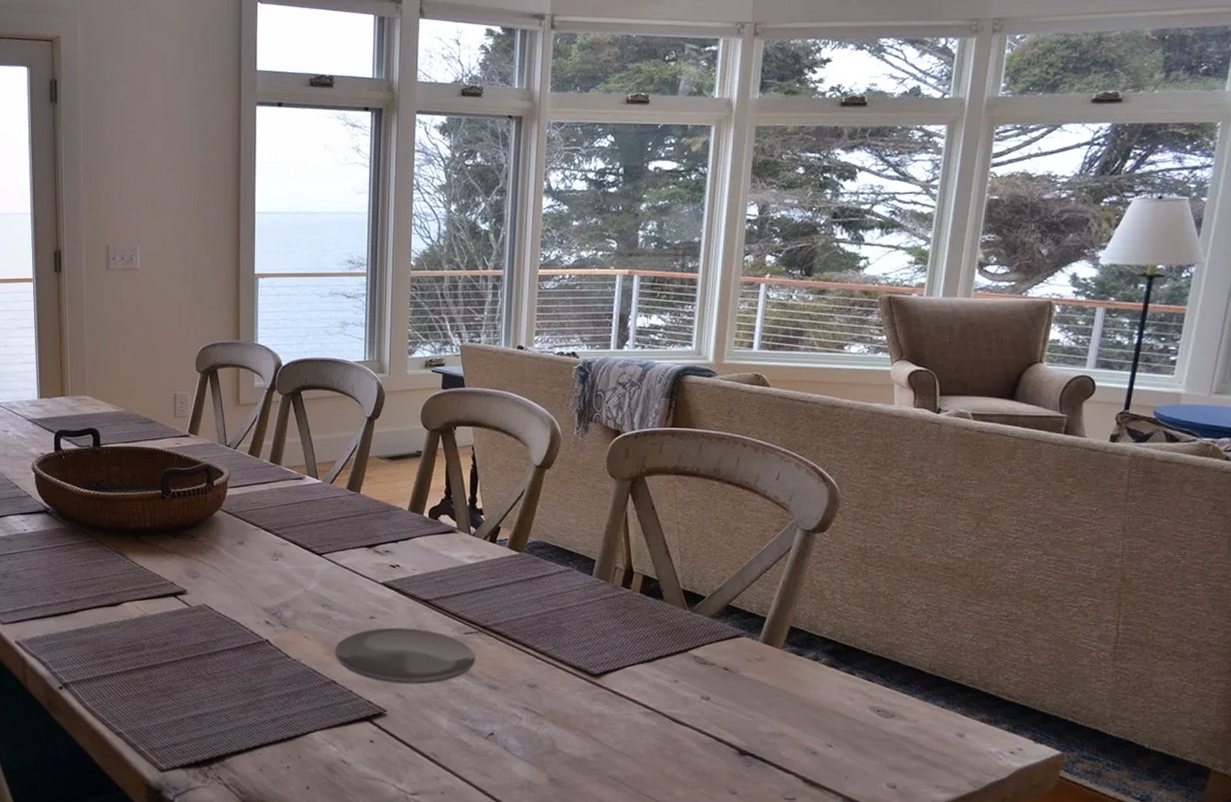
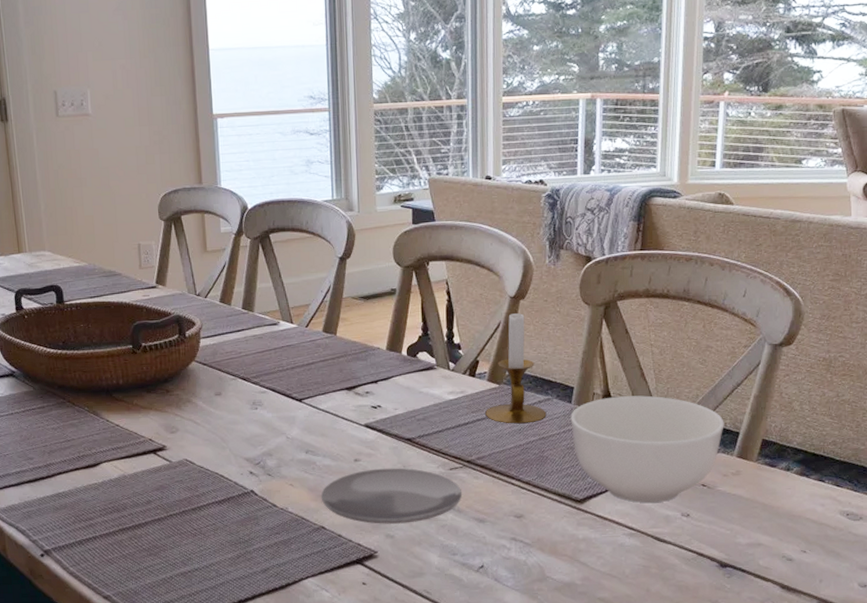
candlestick: none [504,483,566,593] -> present [485,313,547,424]
bowl: none [590,572,750,684] -> present [570,395,724,504]

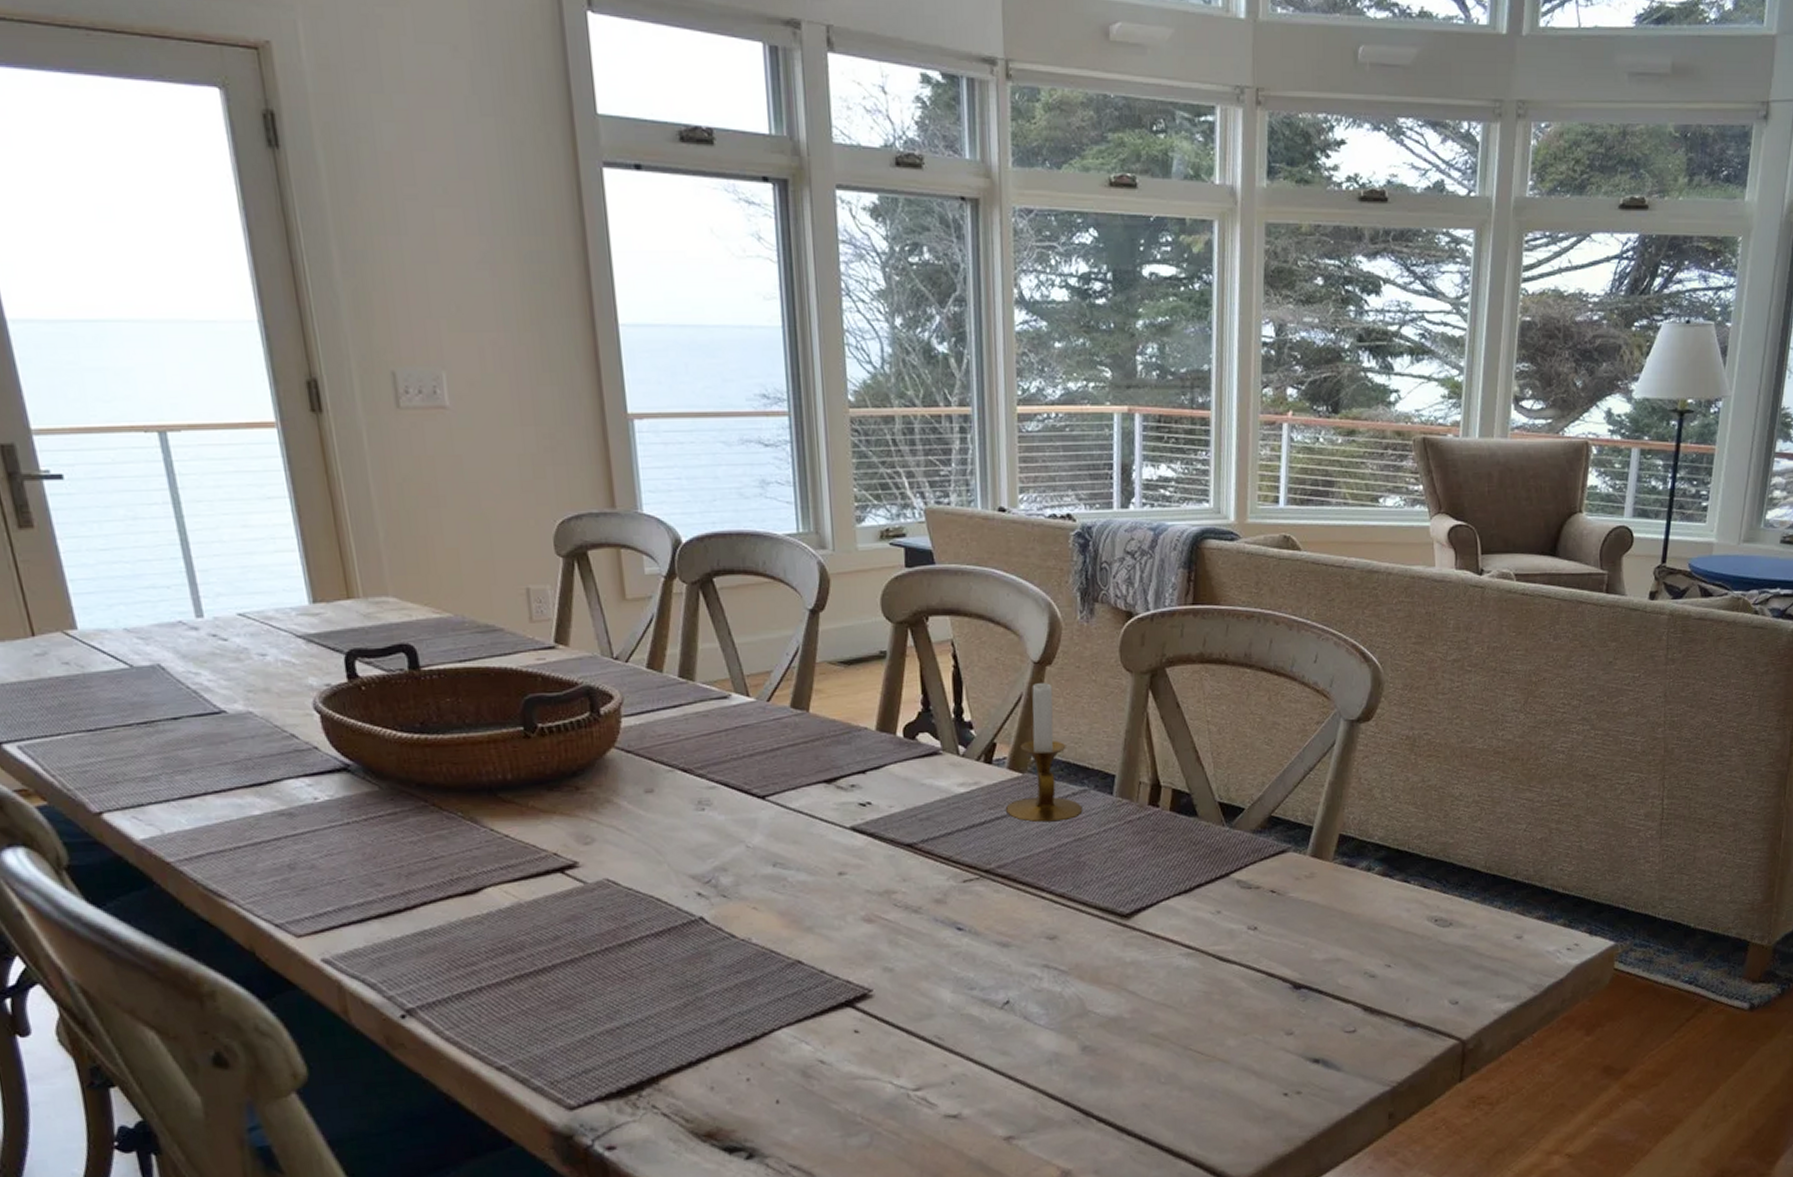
plate: present [321,468,463,524] -> none [795,881,980,955]
bowl: present [570,395,724,504] -> none [1112,784,1295,916]

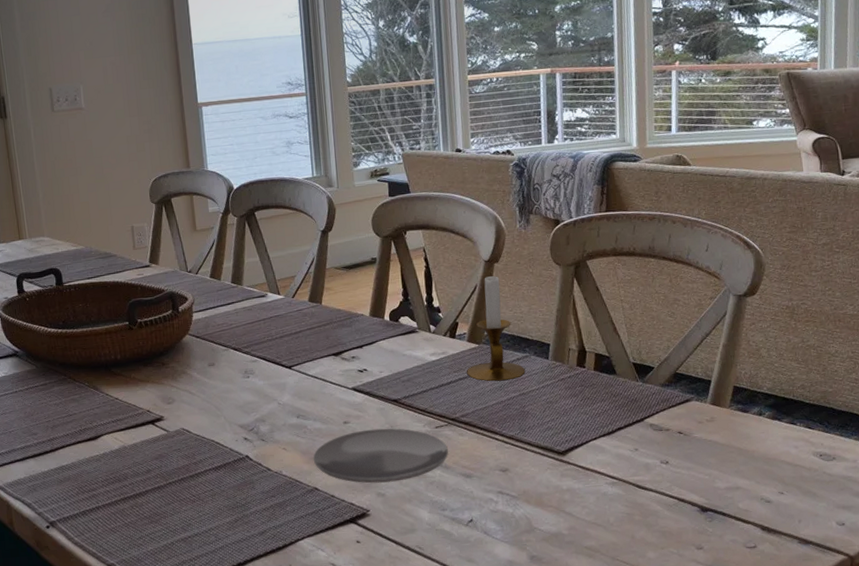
plate: none [795,881,980,955] -> present [313,428,449,484]

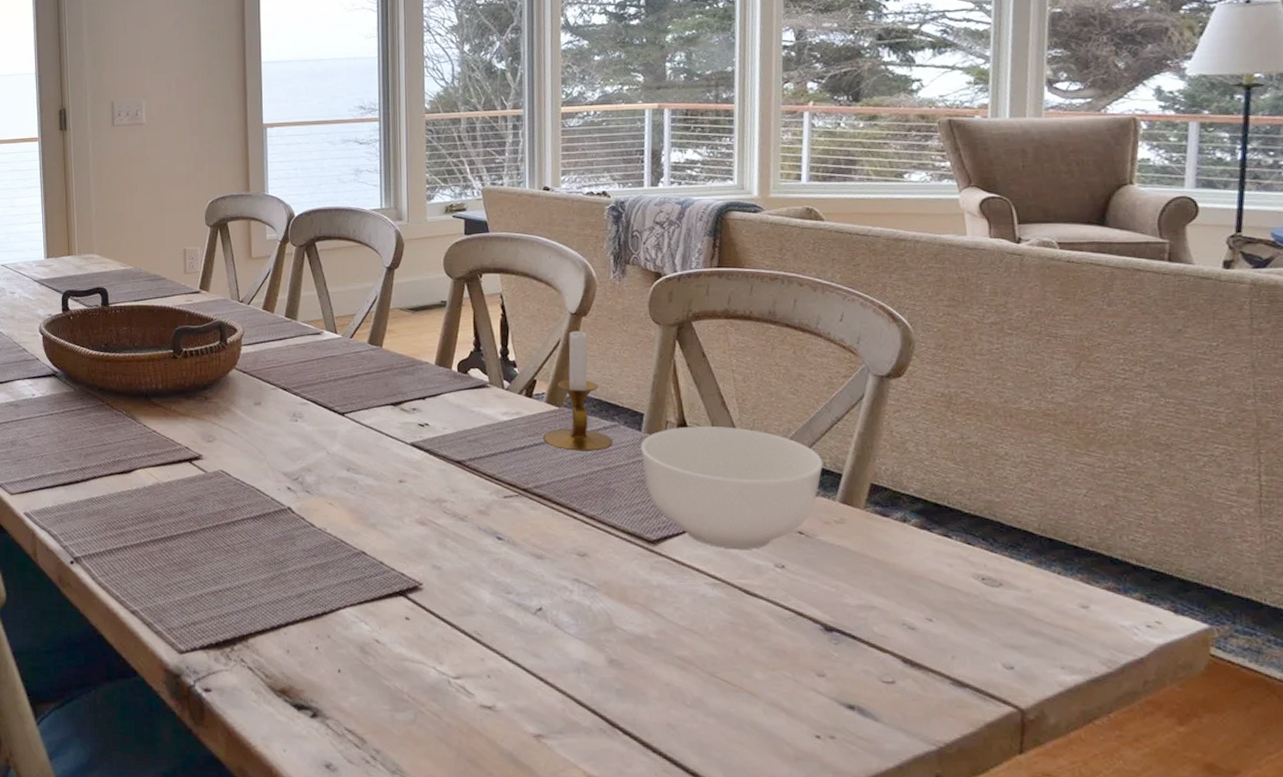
plate: present [313,428,449,484] -> none [362,492,518,555]
bowl: none [548,349,696,453] -> present [640,426,823,550]

